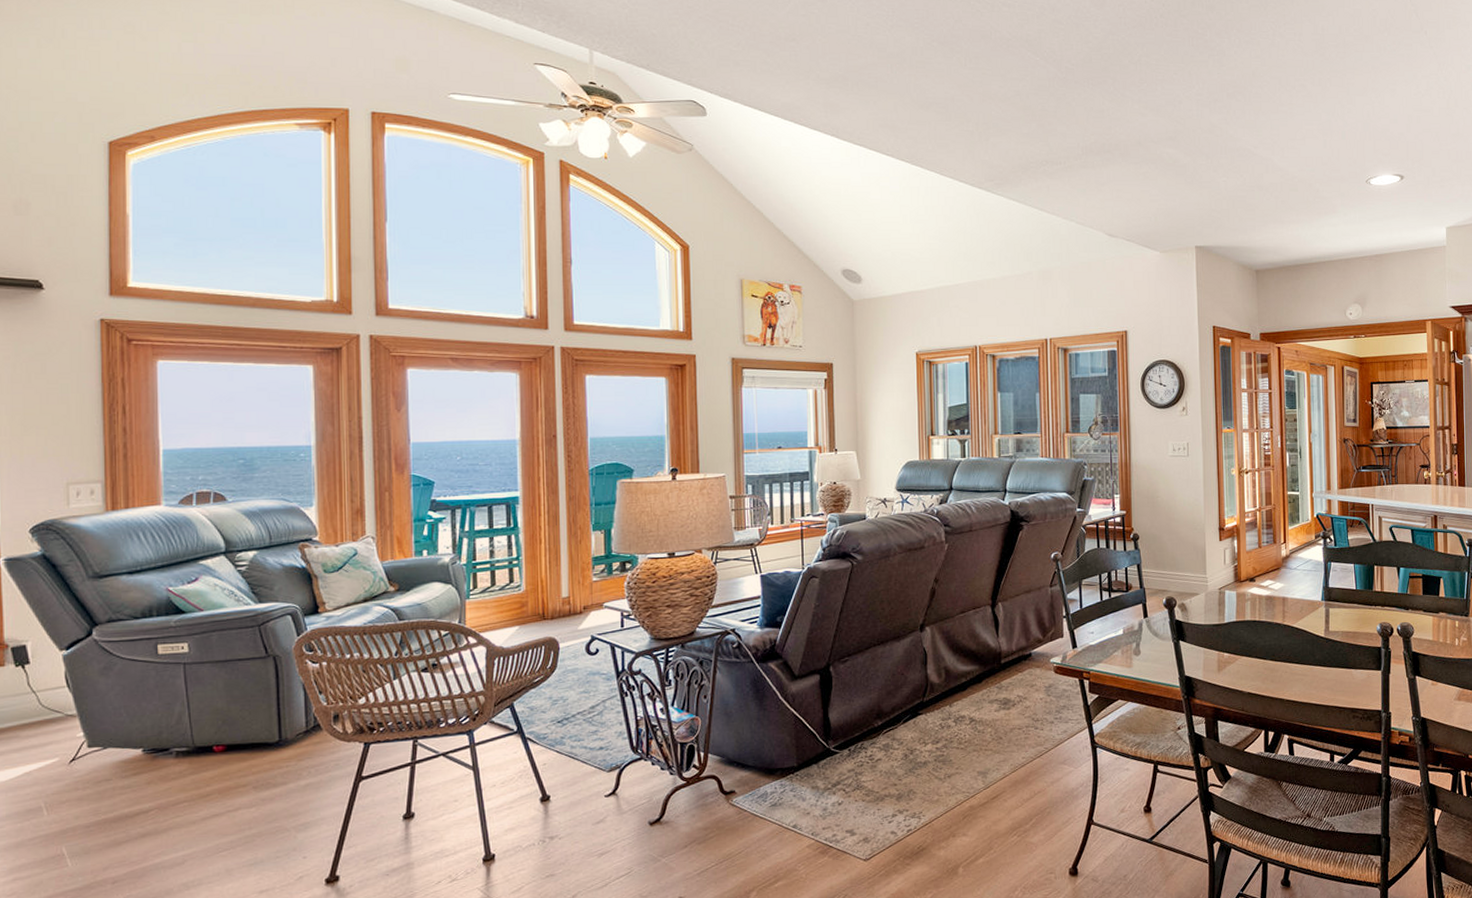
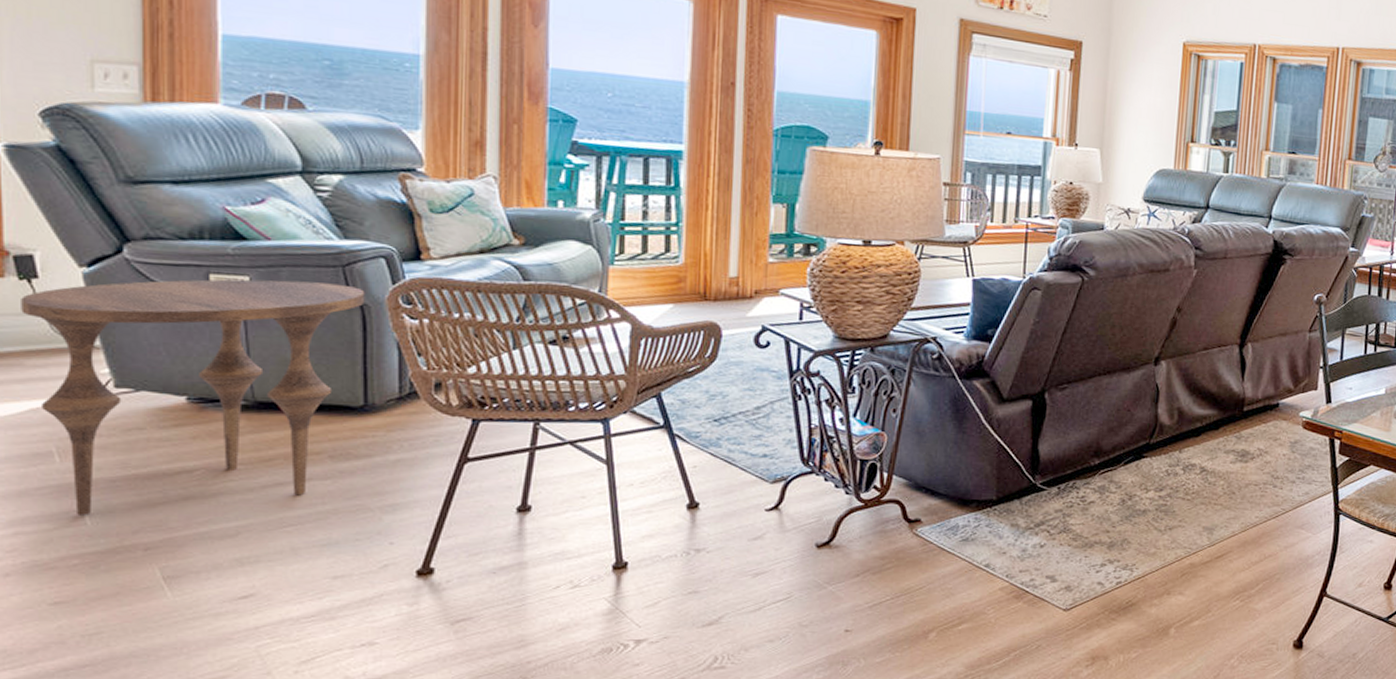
side table: none [17,641,277,859] -> present [21,279,365,516]

